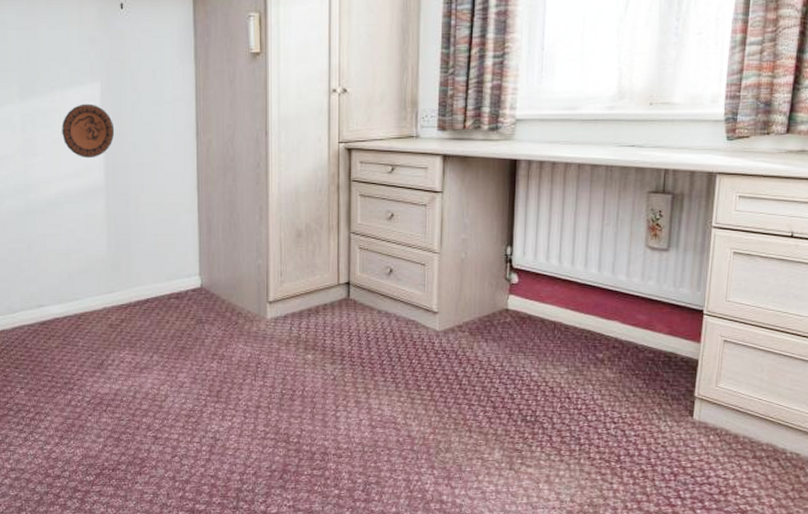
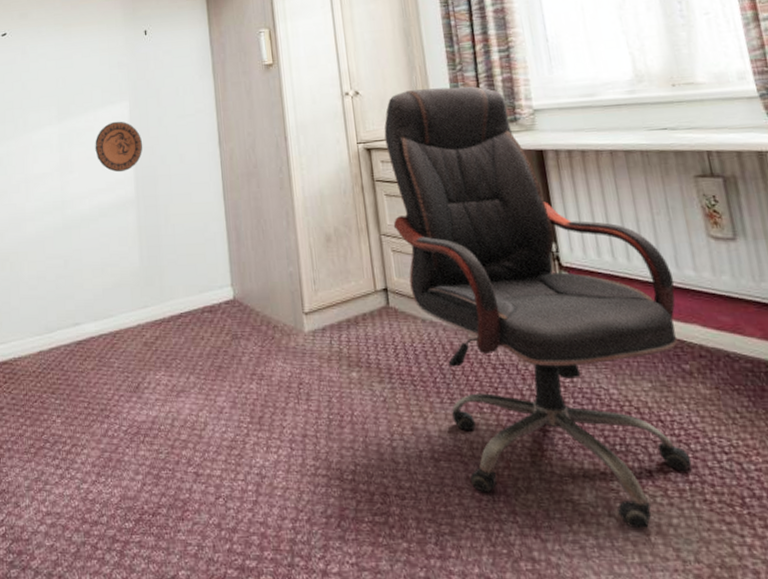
office chair: none [363,90,608,479] -> present [384,86,692,530]

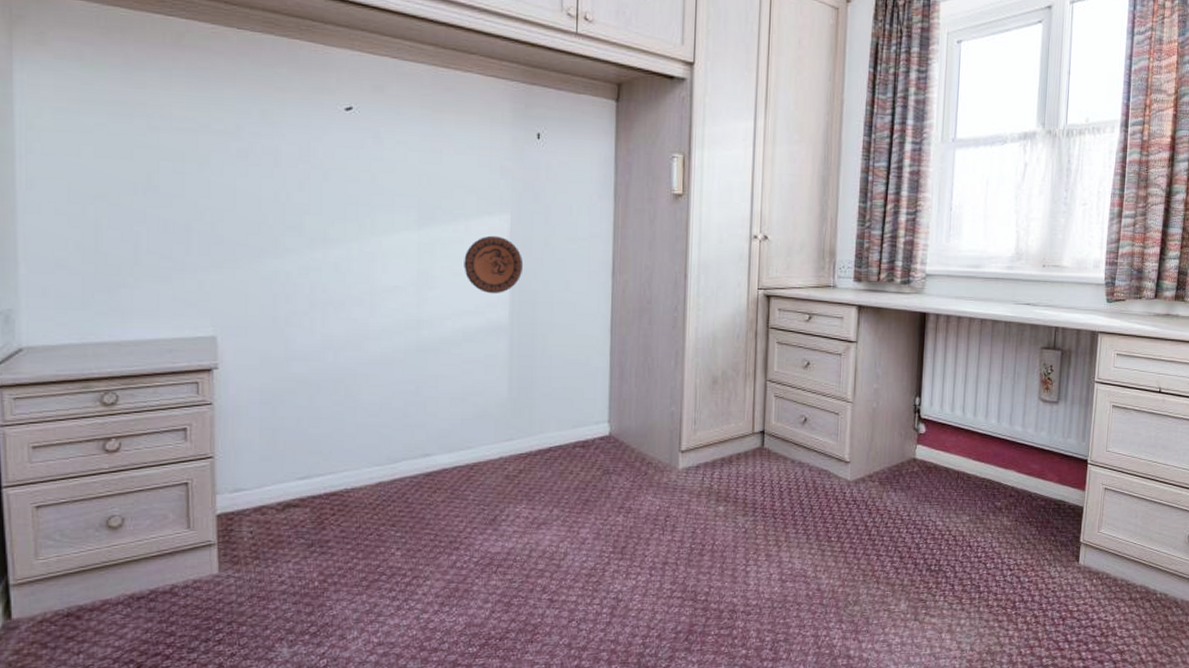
office chair: present [384,86,692,530] -> none [780,241,1006,629]

